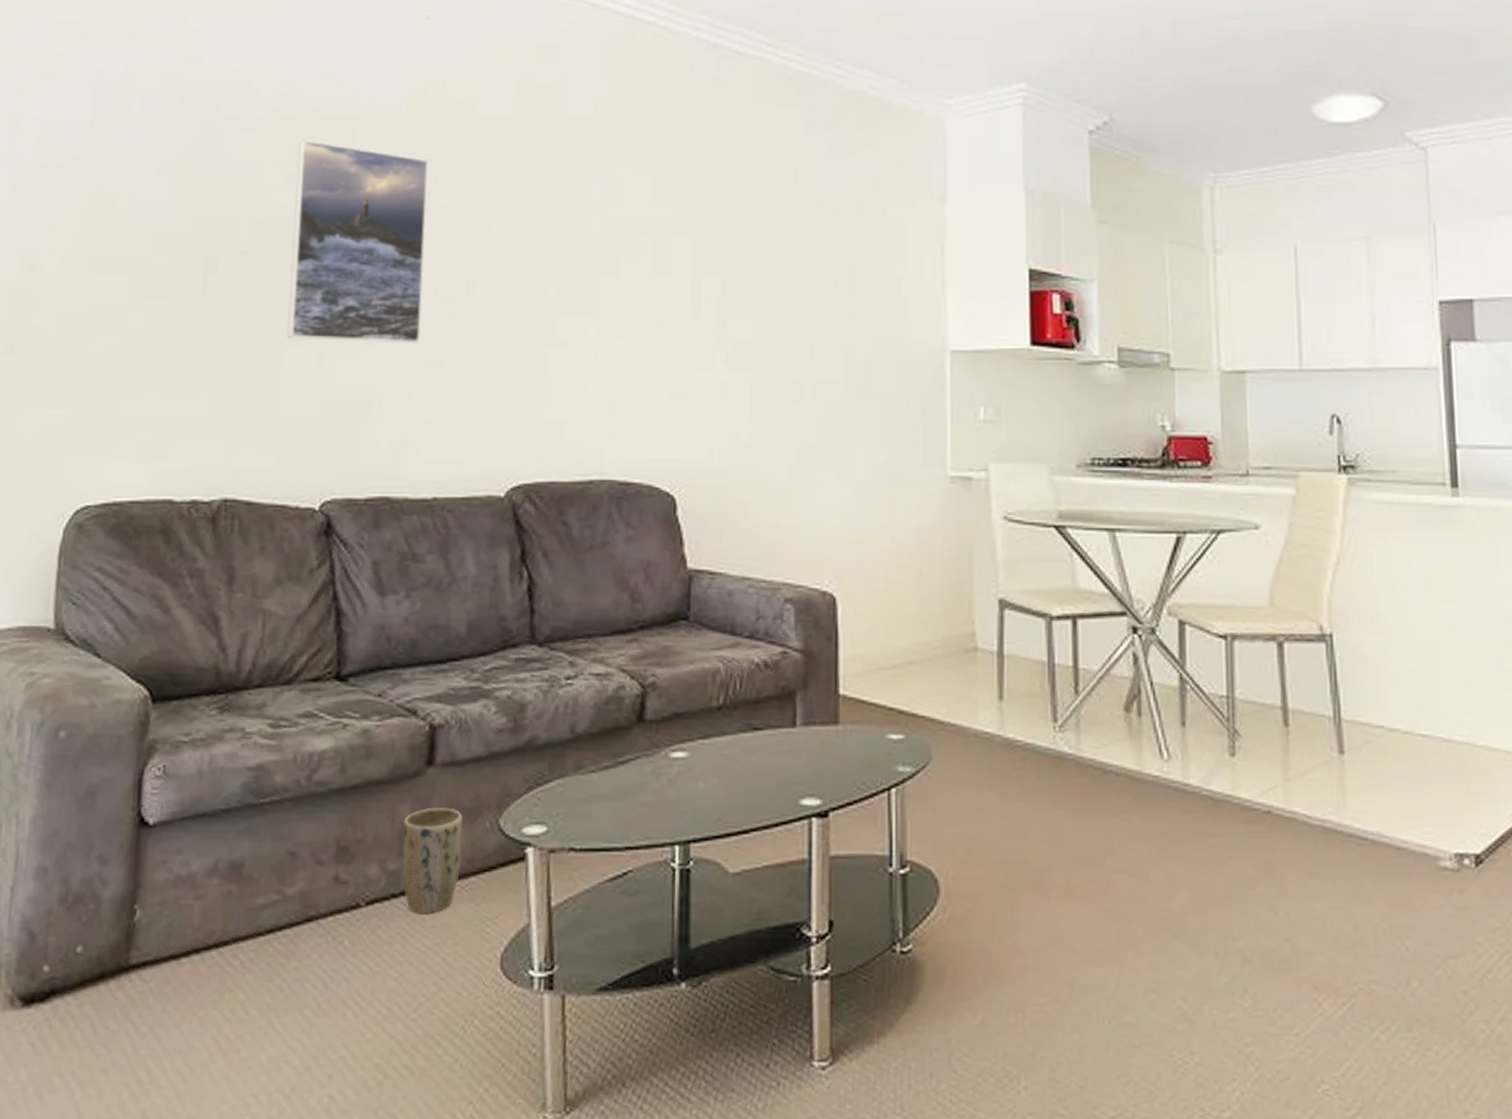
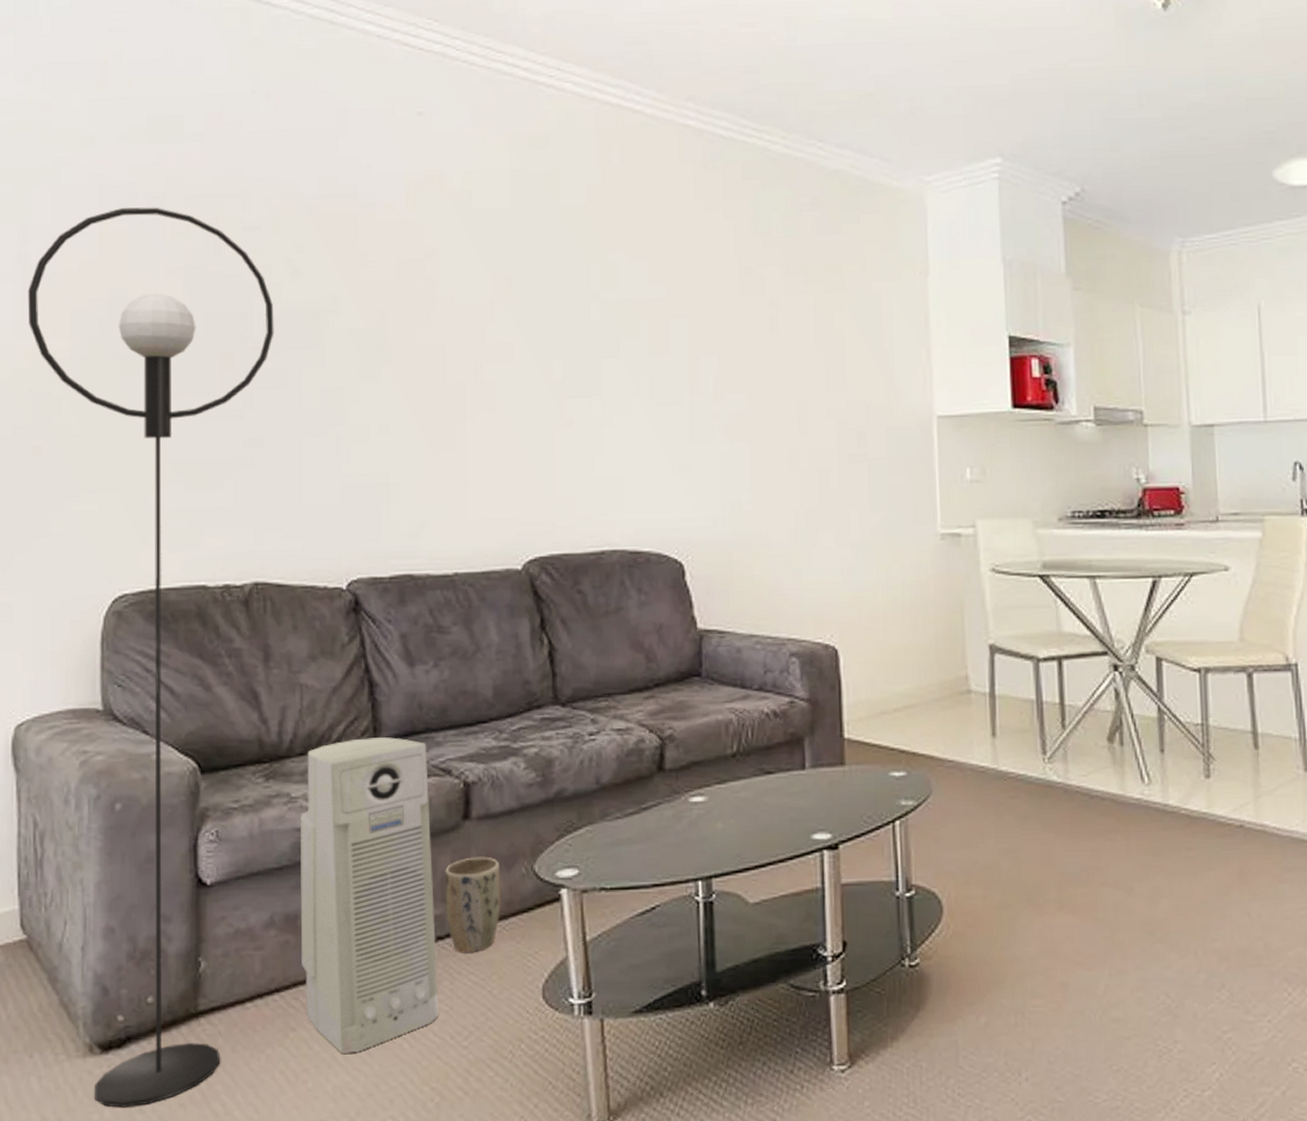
floor lamp: none [11,104,264,1069] -> present [27,207,274,1108]
air purifier: none [244,671,393,1020] -> present [300,737,438,1053]
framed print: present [286,139,428,344] -> none [303,236,433,430]

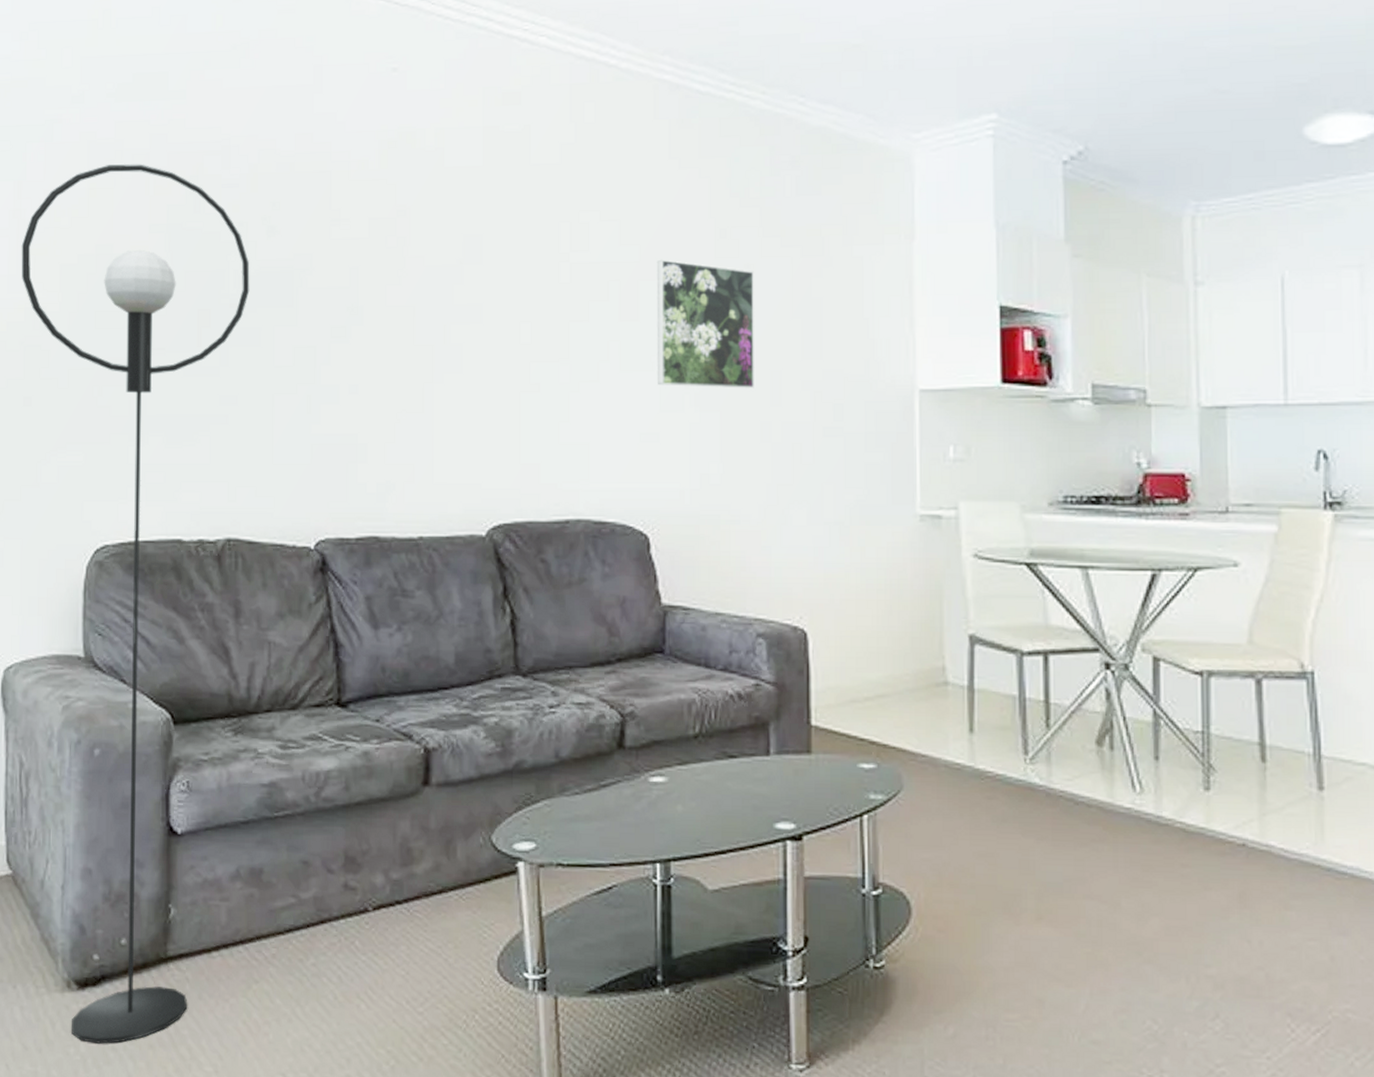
air purifier: present [300,737,438,1053] -> none [265,698,395,1010]
plant pot: present [444,856,501,953] -> none [403,823,459,920]
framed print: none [685,296,782,419] -> present [656,259,754,389]

